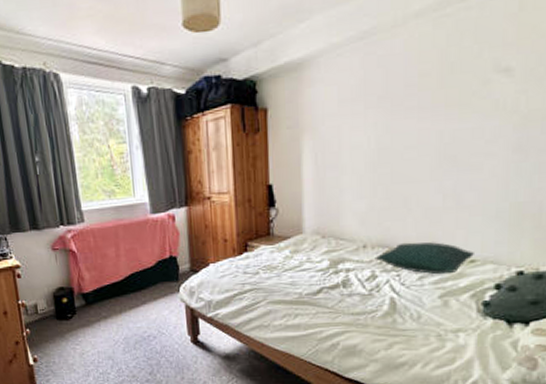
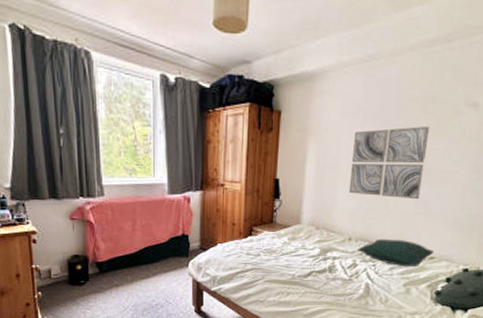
wall art: none [356,102,451,193] -> present [348,126,430,200]

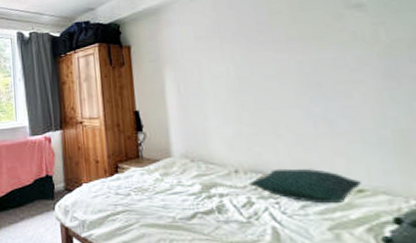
wall art: present [348,126,430,200] -> none [213,36,318,119]

